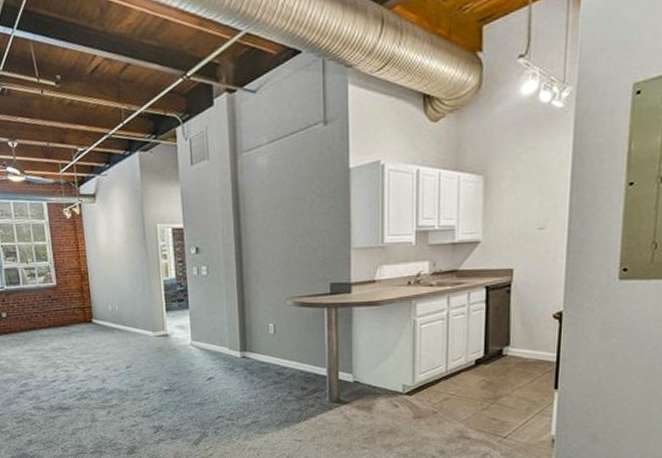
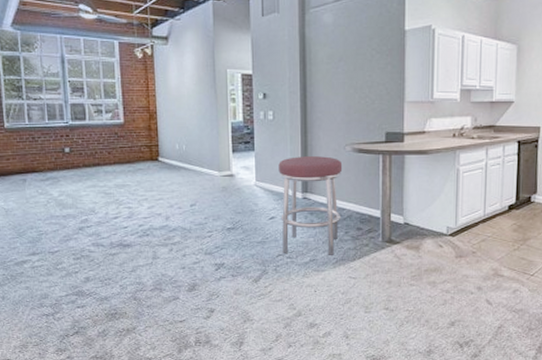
bar stool: none [214,312,284,417] -> present [278,156,343,255]

